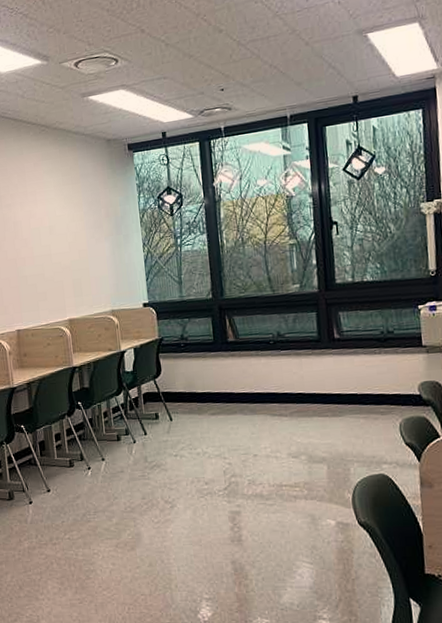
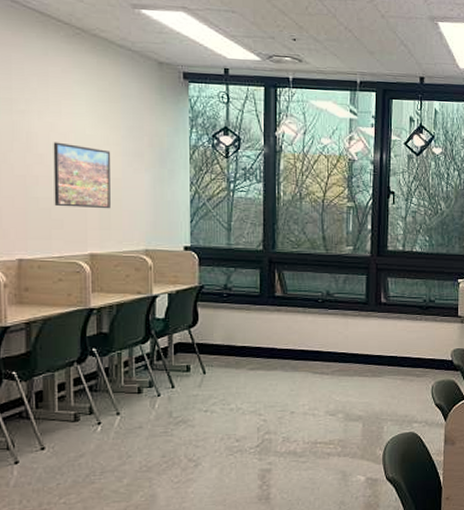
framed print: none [33,226,81,282] -> present [53,142,111,209]

